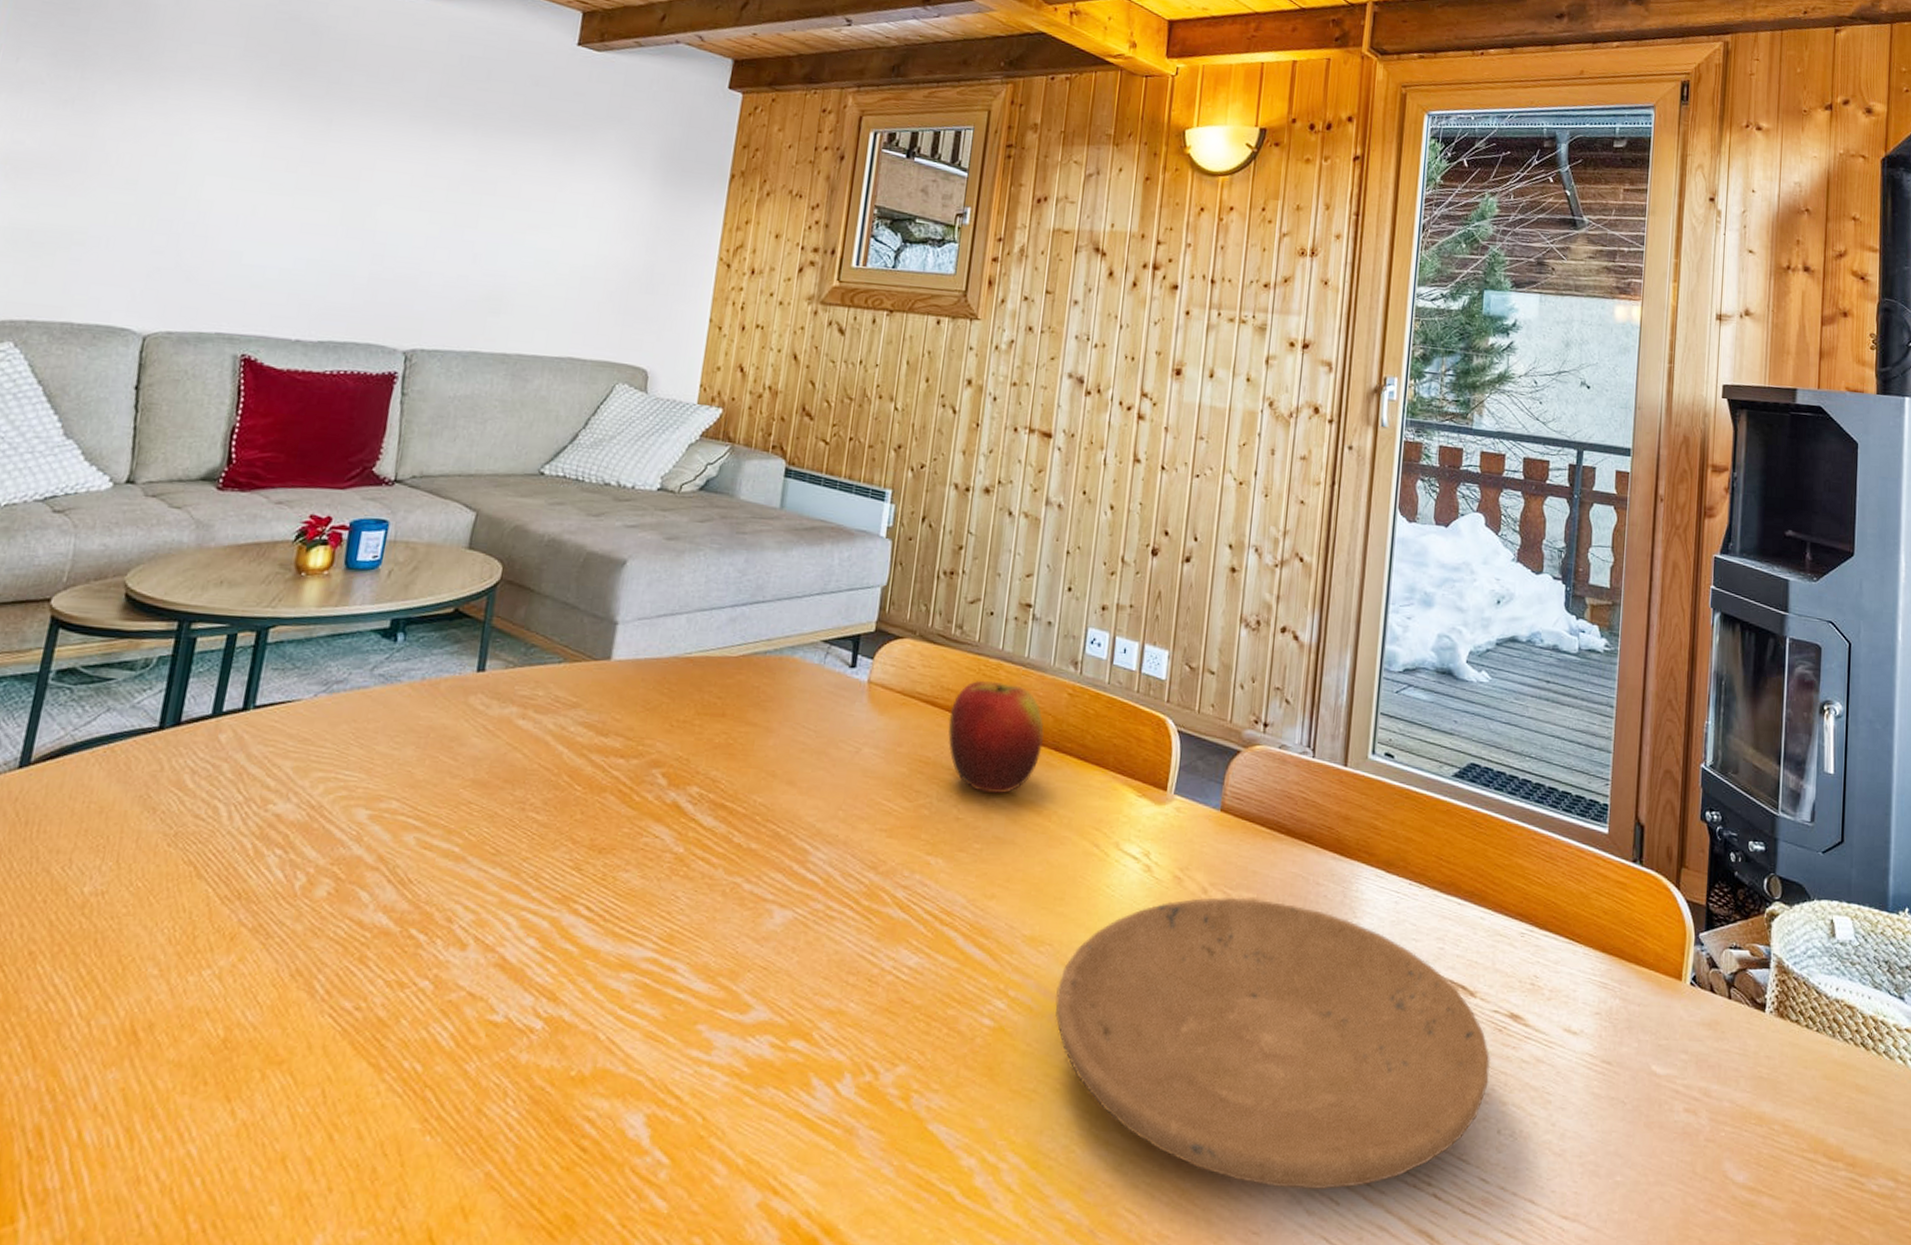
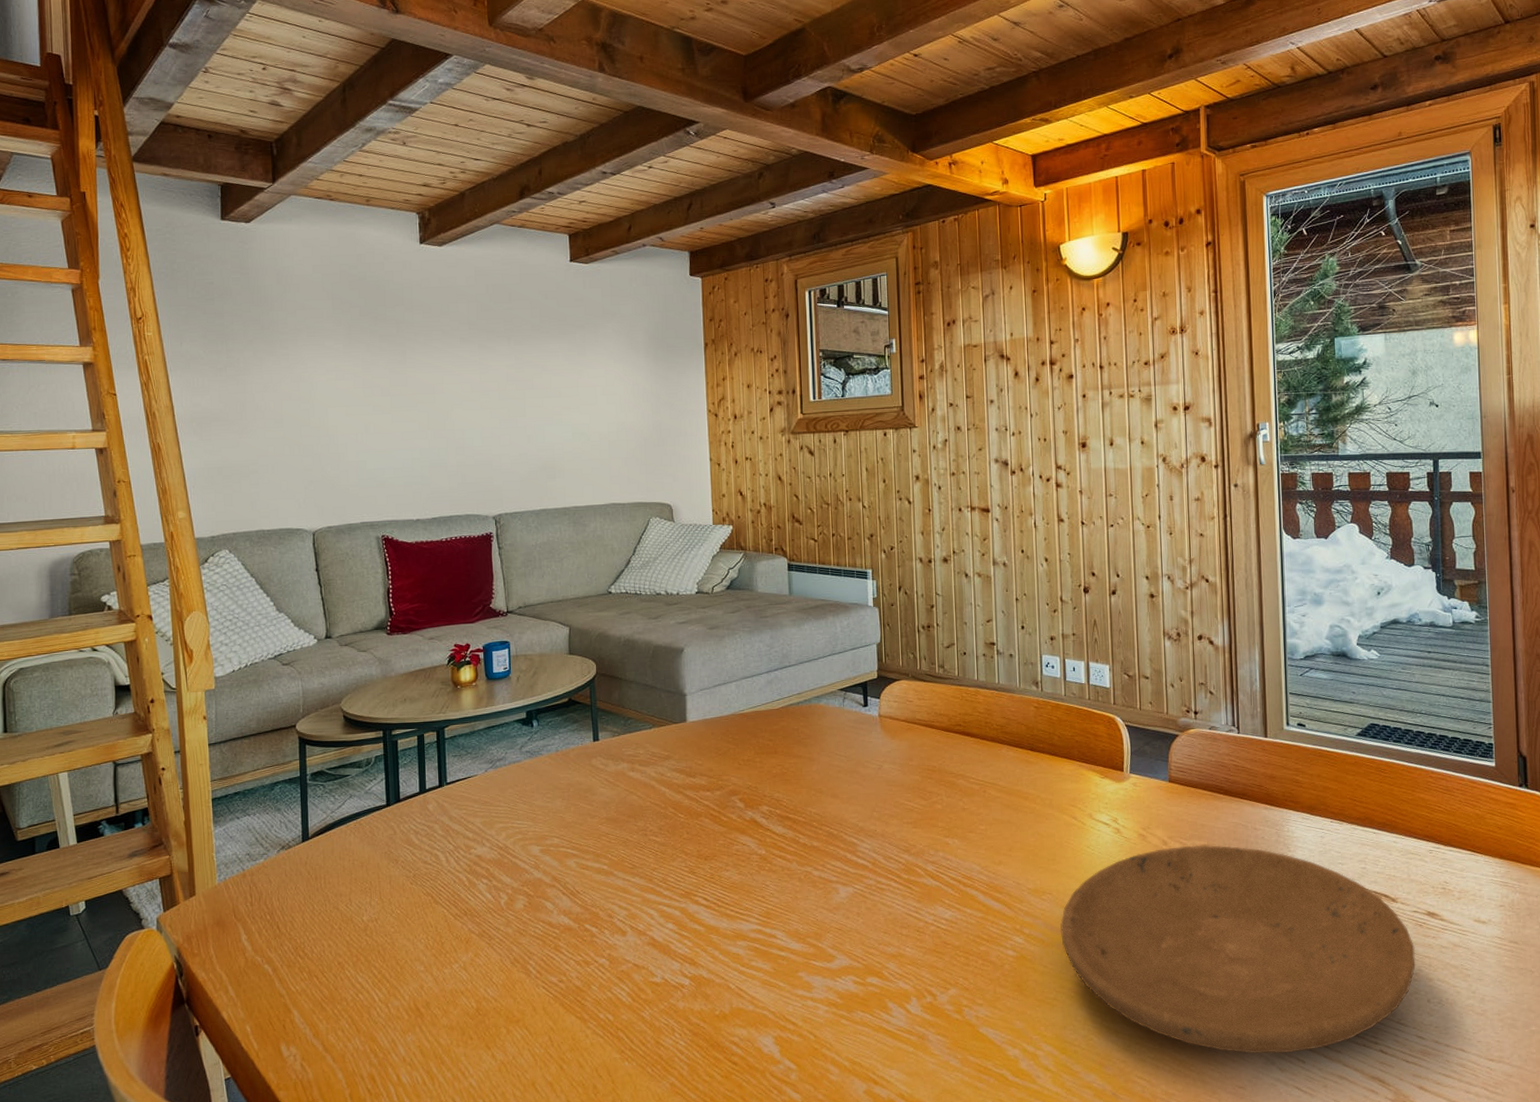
apple: present [948,680,1044,794] -> none [945,704,1021,788]

